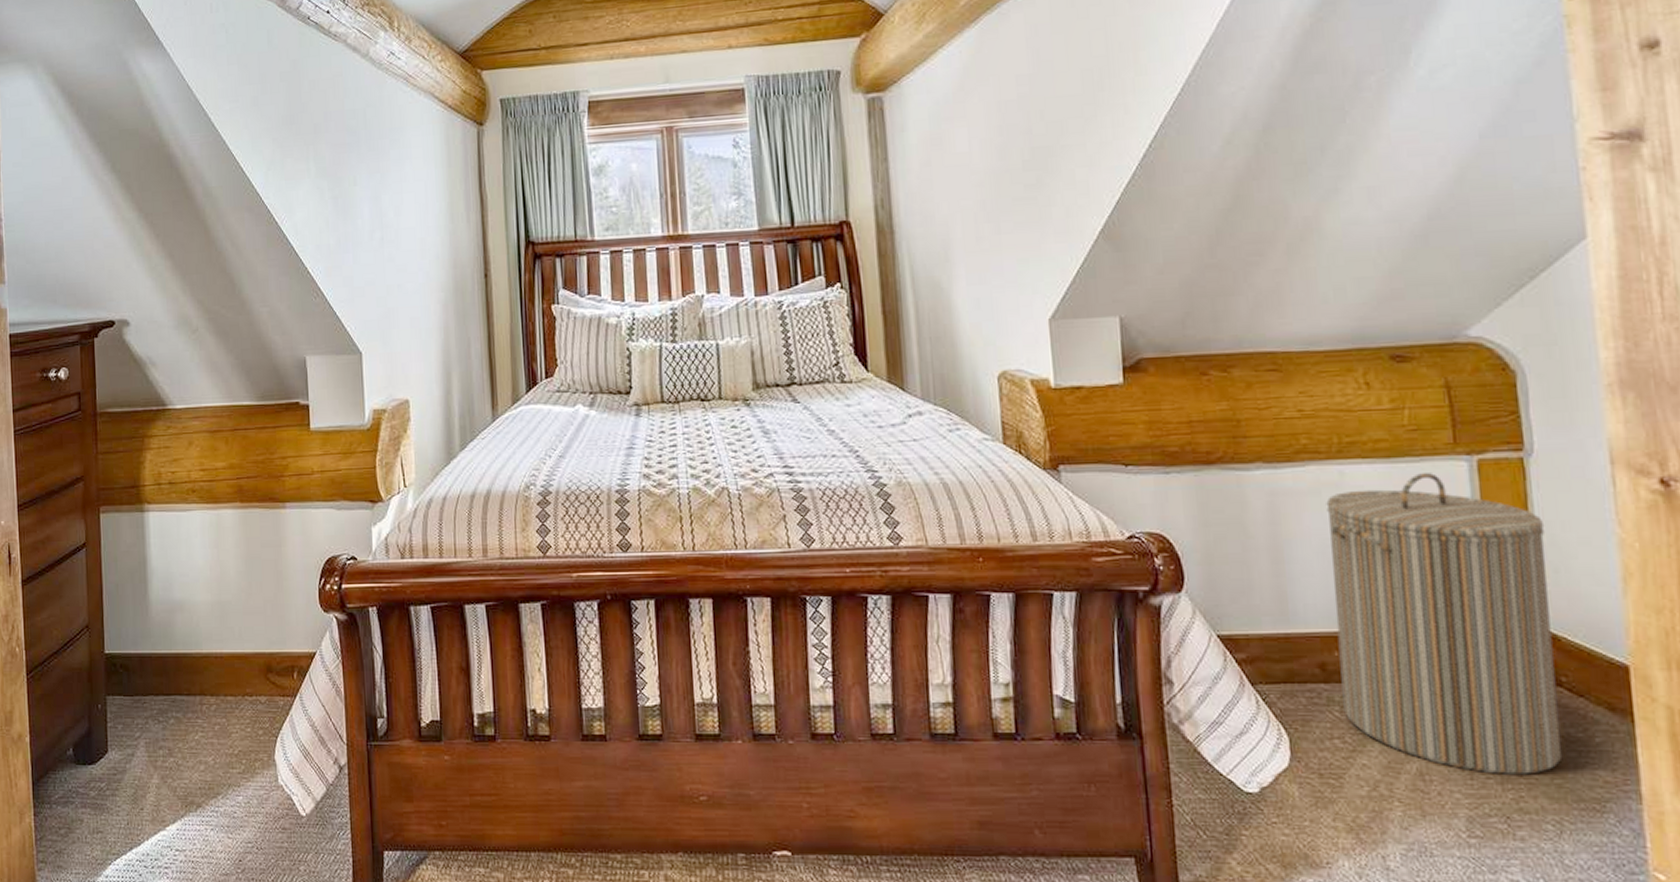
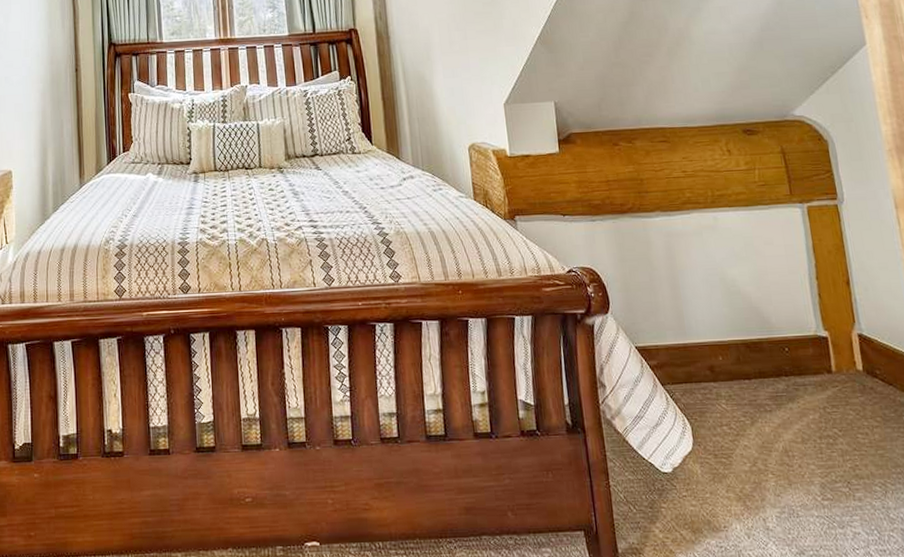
laundry hamper: present [1326,473,1563,775] -> none [706,217,882,449]

